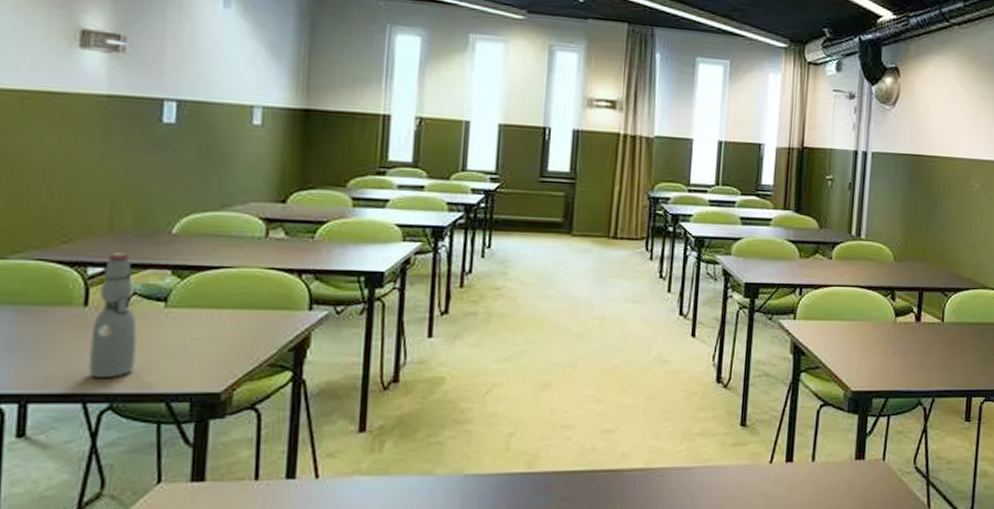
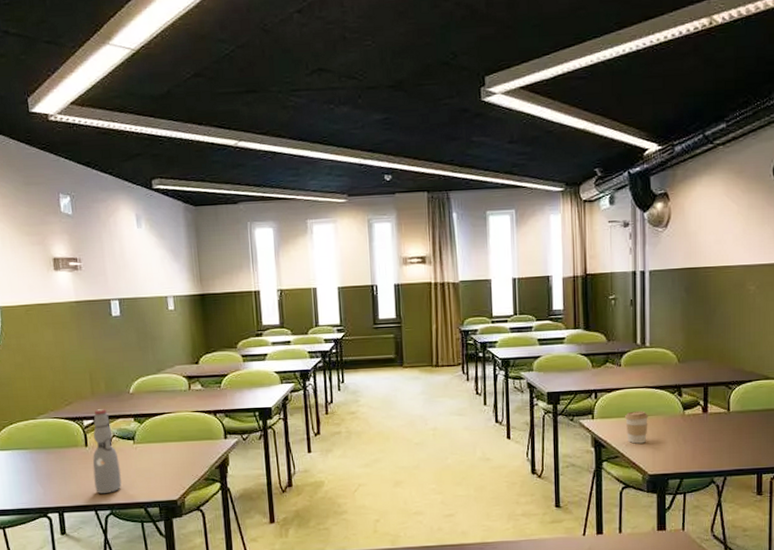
coffee cup: none [831,314,857,353] -> present [625,411,648,444]

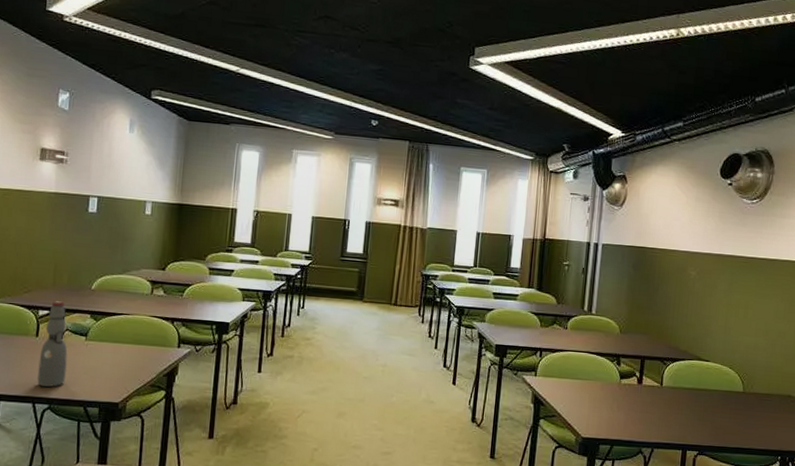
coffee cup: present [625,411,648,444] -> none [565,373,587,406]

